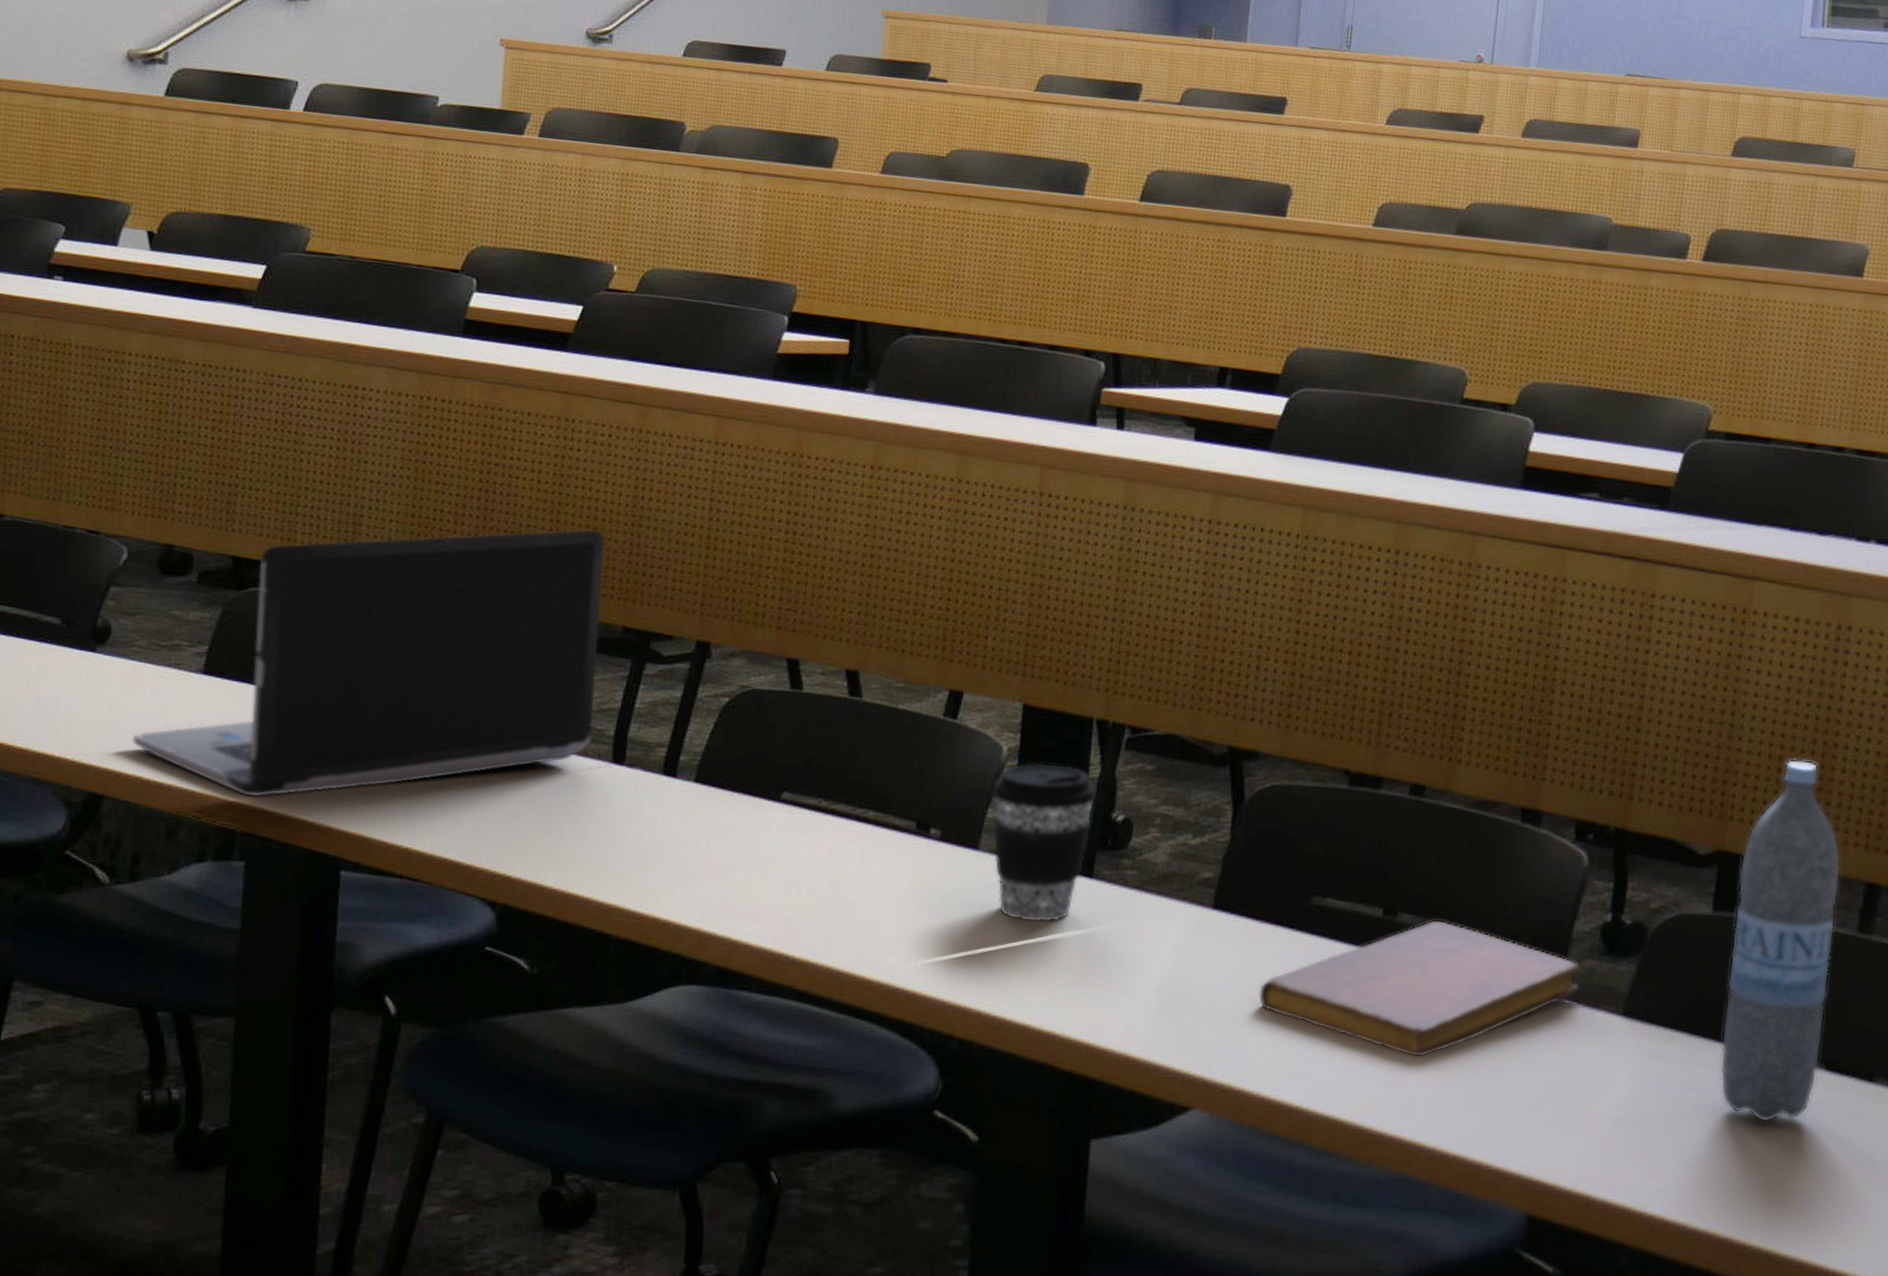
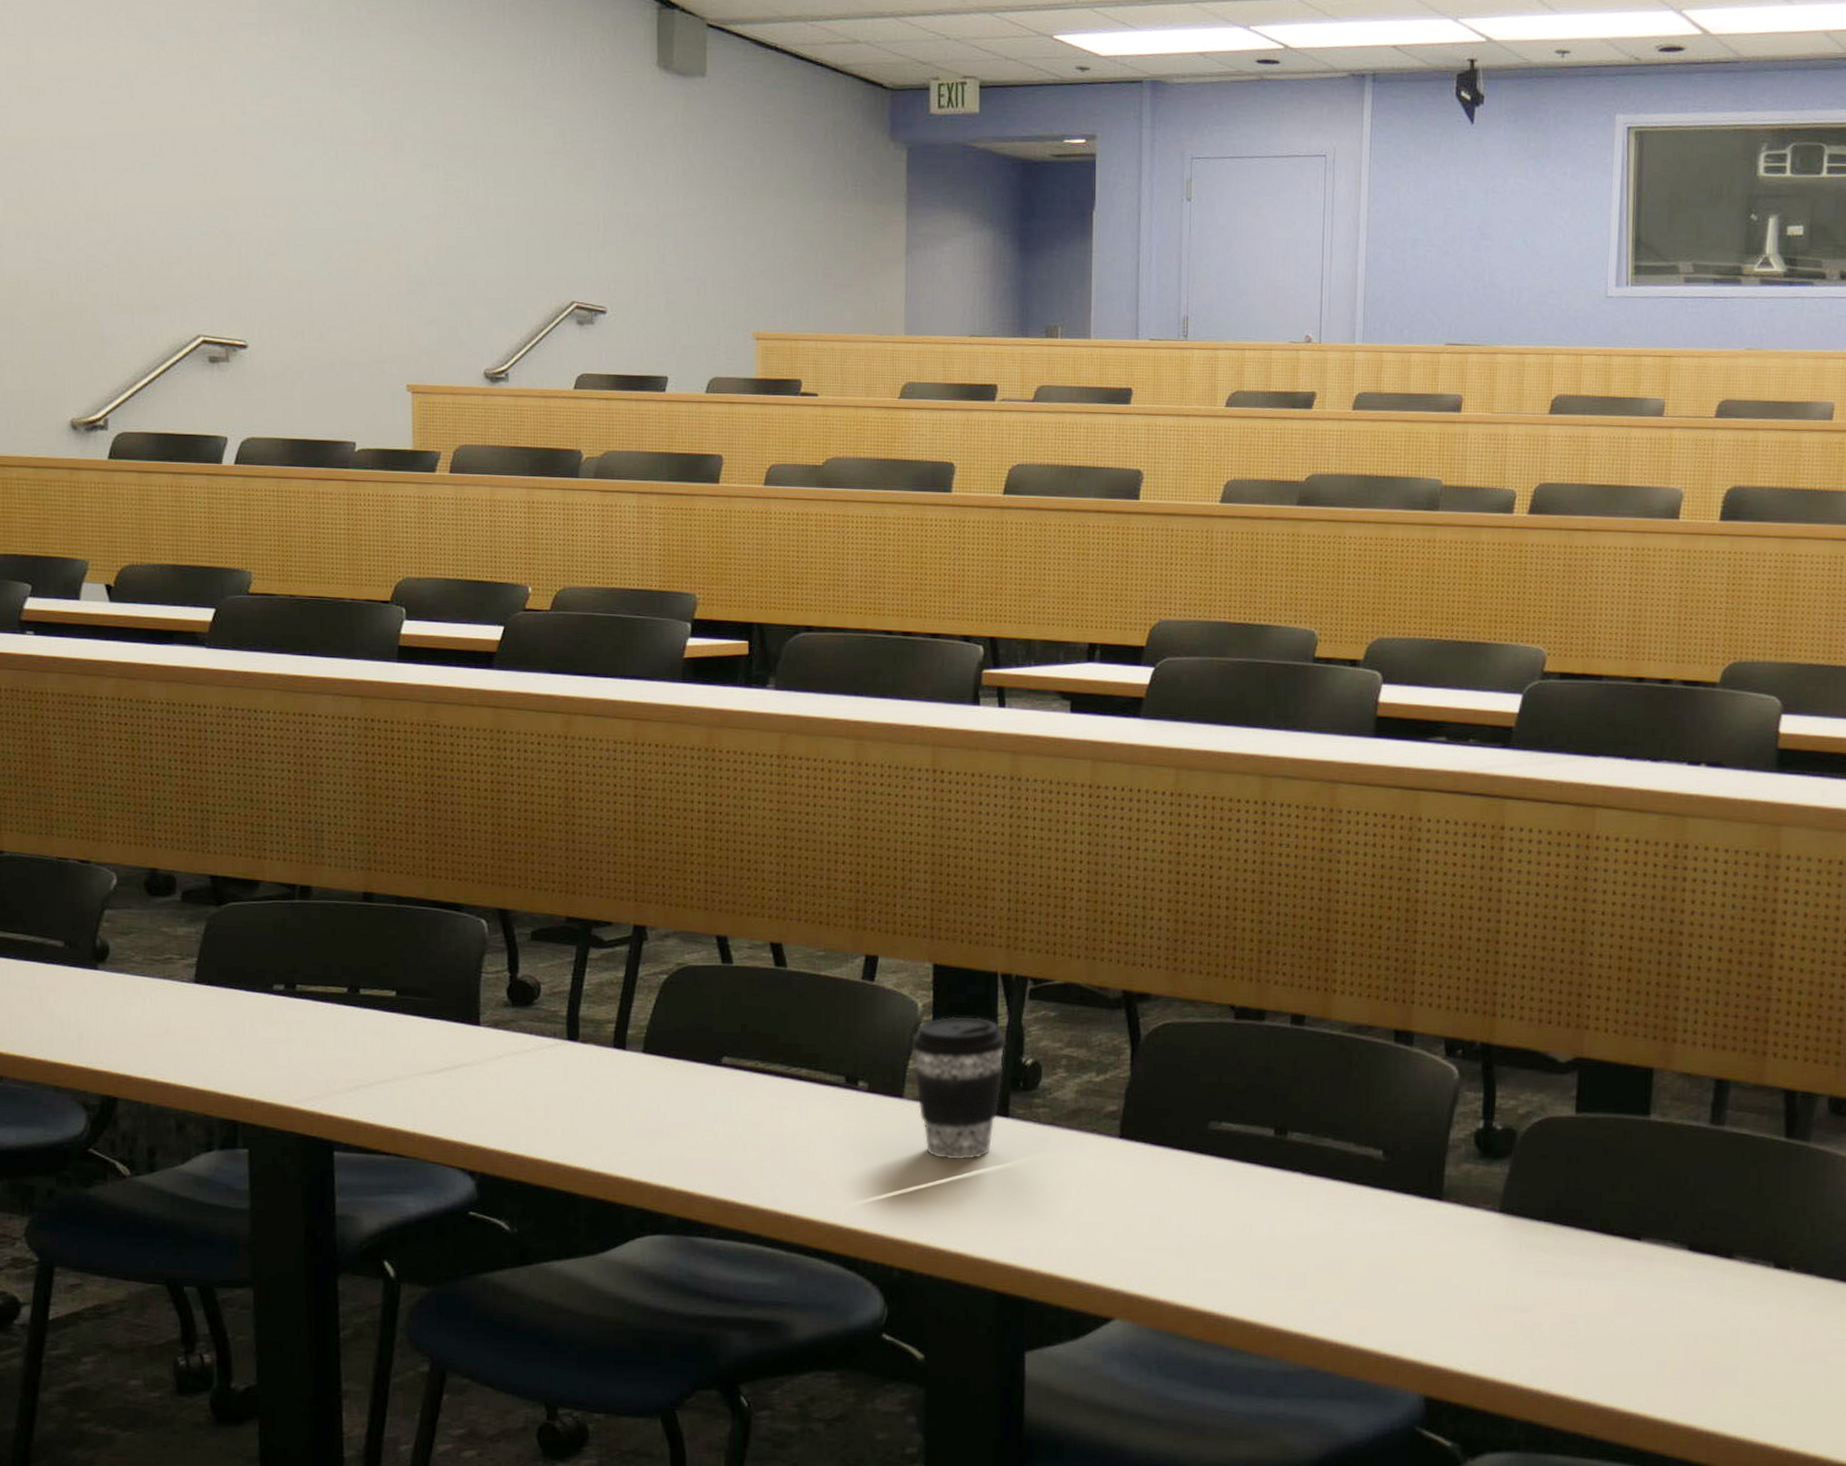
laptop computer: present [133,529,606,798] -> none [138,830,547,1091]
notebook: present [1258,920,1581,1057] -> none [1167,1136,1459,1261]
water bottle: present [1719,759,1841,1122] -> none [1591,969,1692,1301]

